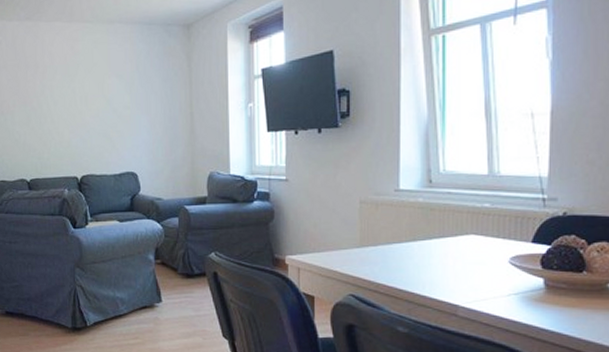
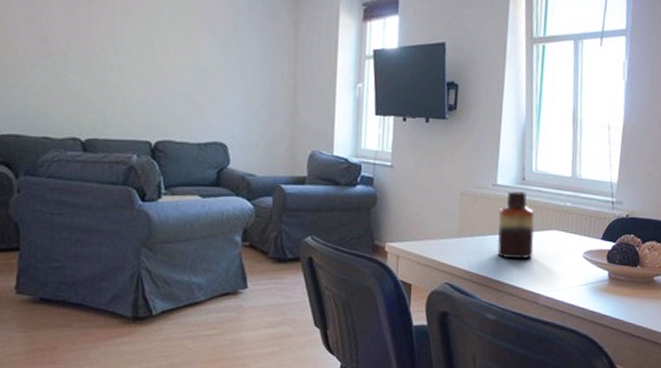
vase: none [404,195,447,268] -> present [497,191,535,259]

